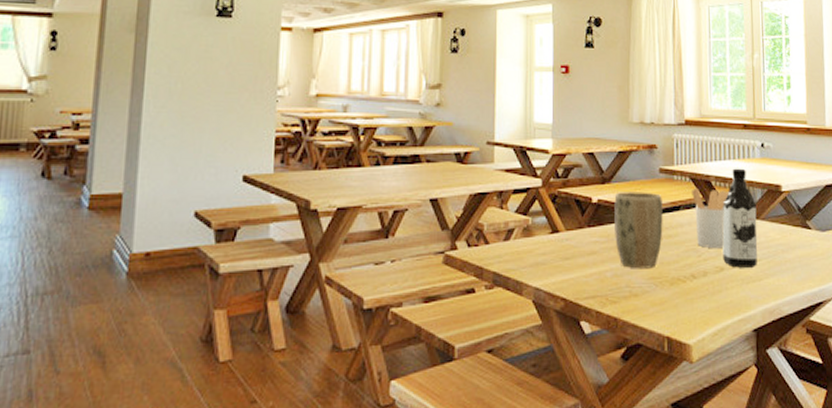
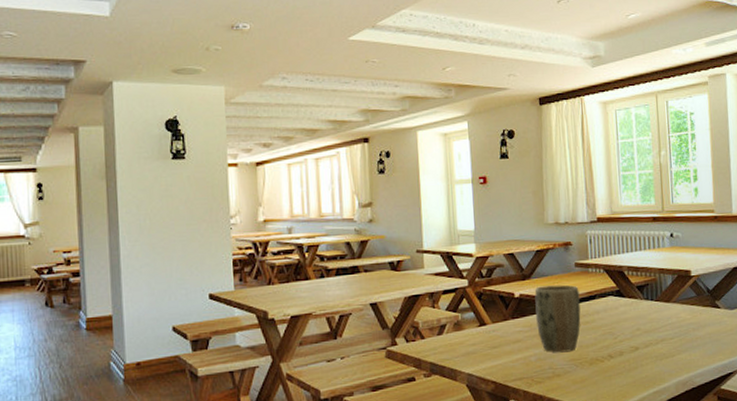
utensil holder: present [692,187,729,249] -> none [606,277,641,331]
water bottle: present [722,168,758,268] -> none [635,257,670,347]

